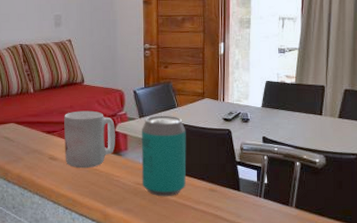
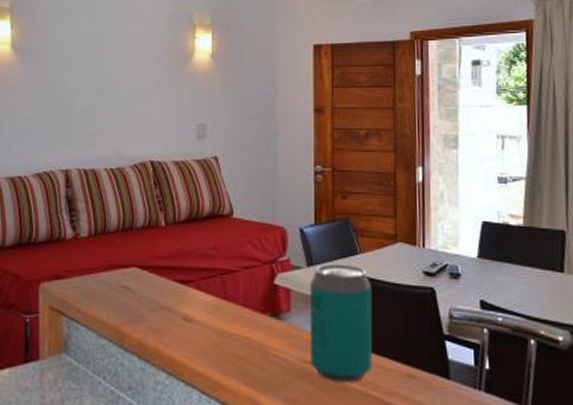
mug: present [64,110,115,168] -> none [204,253,274,336]

